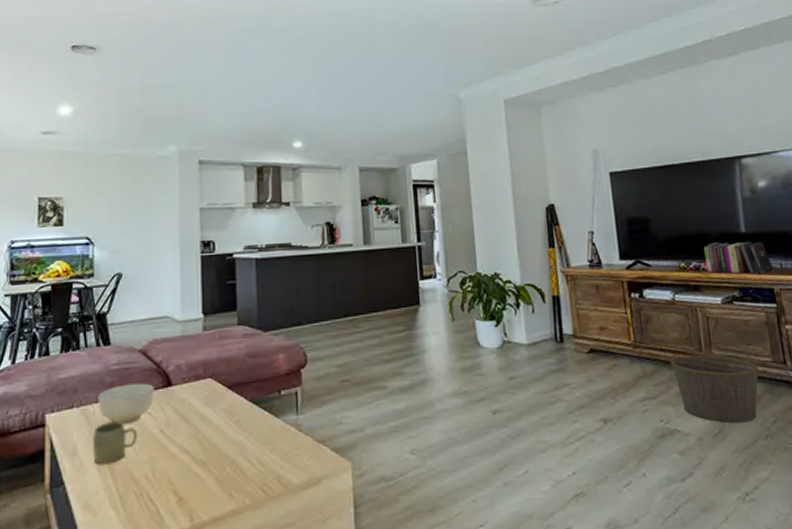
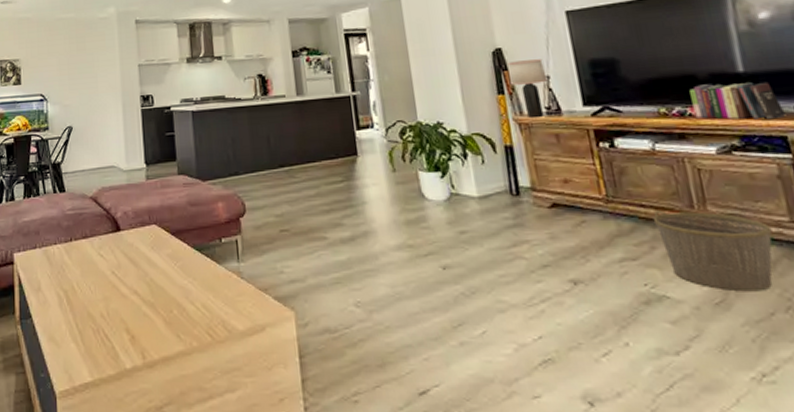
mug: present [93,421,137,465] -> none [54,262,92,301]
bowl: present [98,383,154,424] -> none [56,227,105,265]
table lamp: none [559,216,592,271] -> present [508,59,548,119]

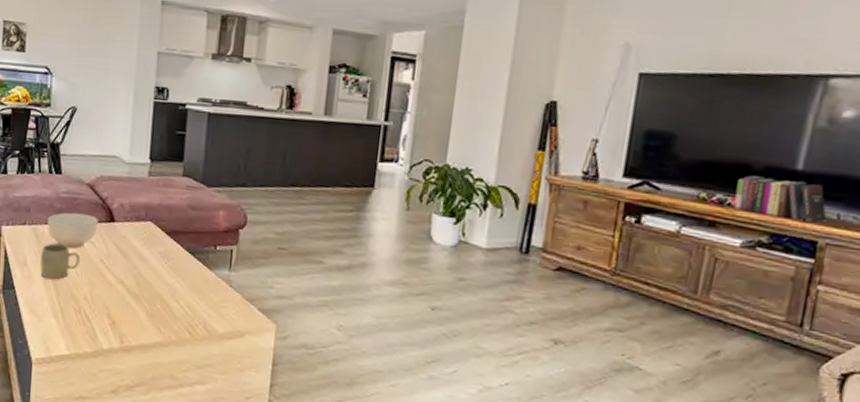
mug: none [54,262,92,301] -> present [40,243,80,280]
bowl: none [56,227,105,265] -> present [47,212,98,248]
table lamp: present [508,59,548,119] -> none [554,118,597,182]
basket: present [652,211,773,292] -> none [652,291,765,378]

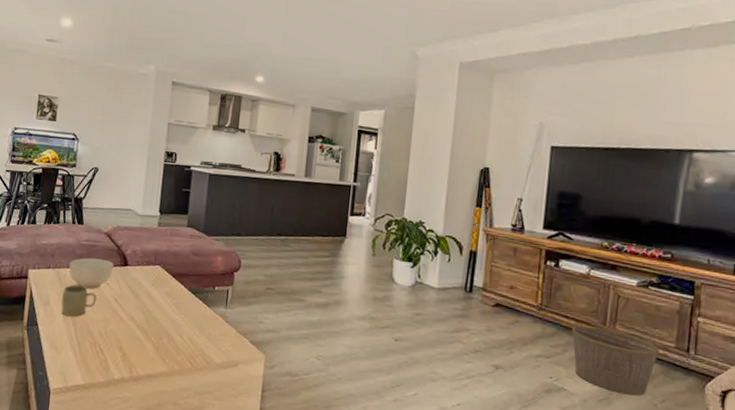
basket: none [652,291,765,378] -> present [571,323,660,396]
books: present [733,175,827,223] -> none [629,228,700,267]

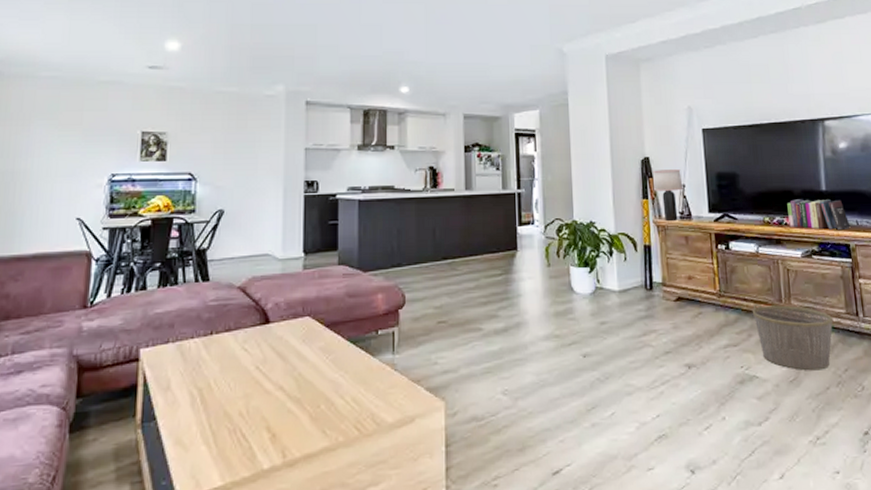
mug: present [61,284,97,317] -> none [187,357,232,401]
bowl: present [69,257,114,289] -> none [194,319,252,360]
table lamp: none [488,181,521,233] -> present [653,169,683,222]
books: none [629,228,700,267] -> present [787,199,851,231]

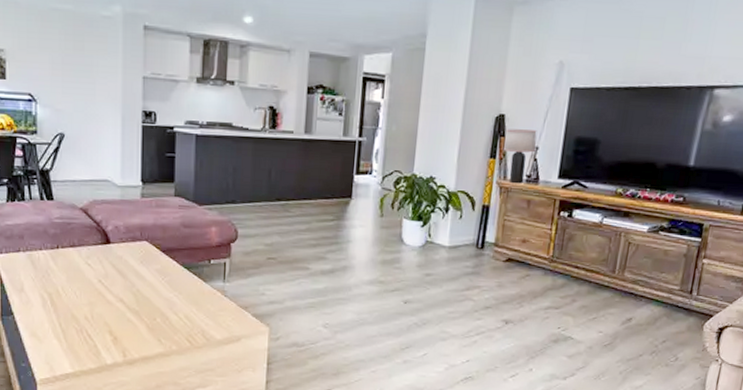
basket: present [752,305,834,371] -> none [581,273,665,339]
books: present [787,199,851,231] -> none [642,172,711,209]

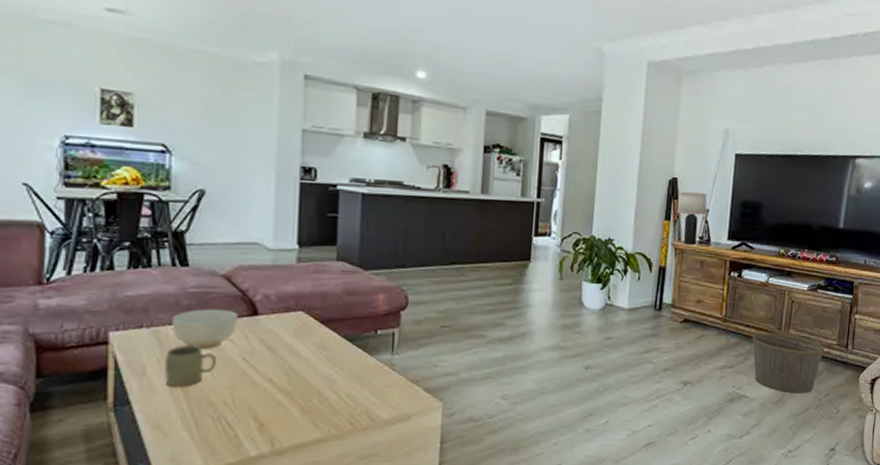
mug: none [38,268,78,303] -> present [165,346,216,388]
bowl: none [42,237,94,271] -> present [172,309,238,349]
basket: none [581,273,665,339] -> present [752,331,825,394]

